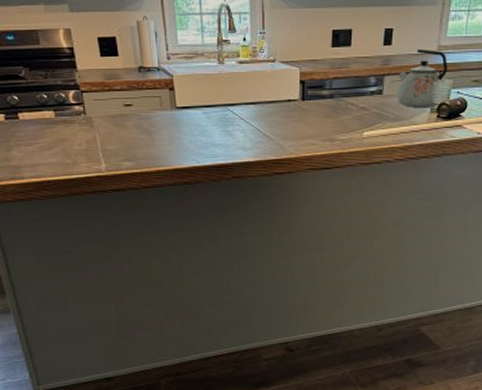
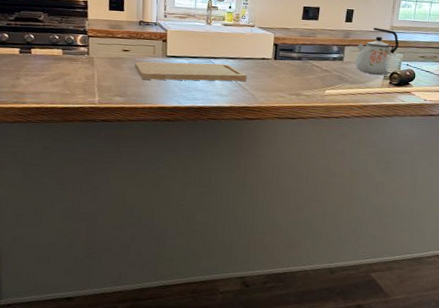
cutting board: none [140,111,272,138] -> present [134,61,247,82]

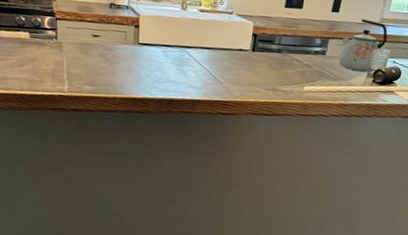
cutting board: present [134,61,247,82] -> none [104,48,223,74]

